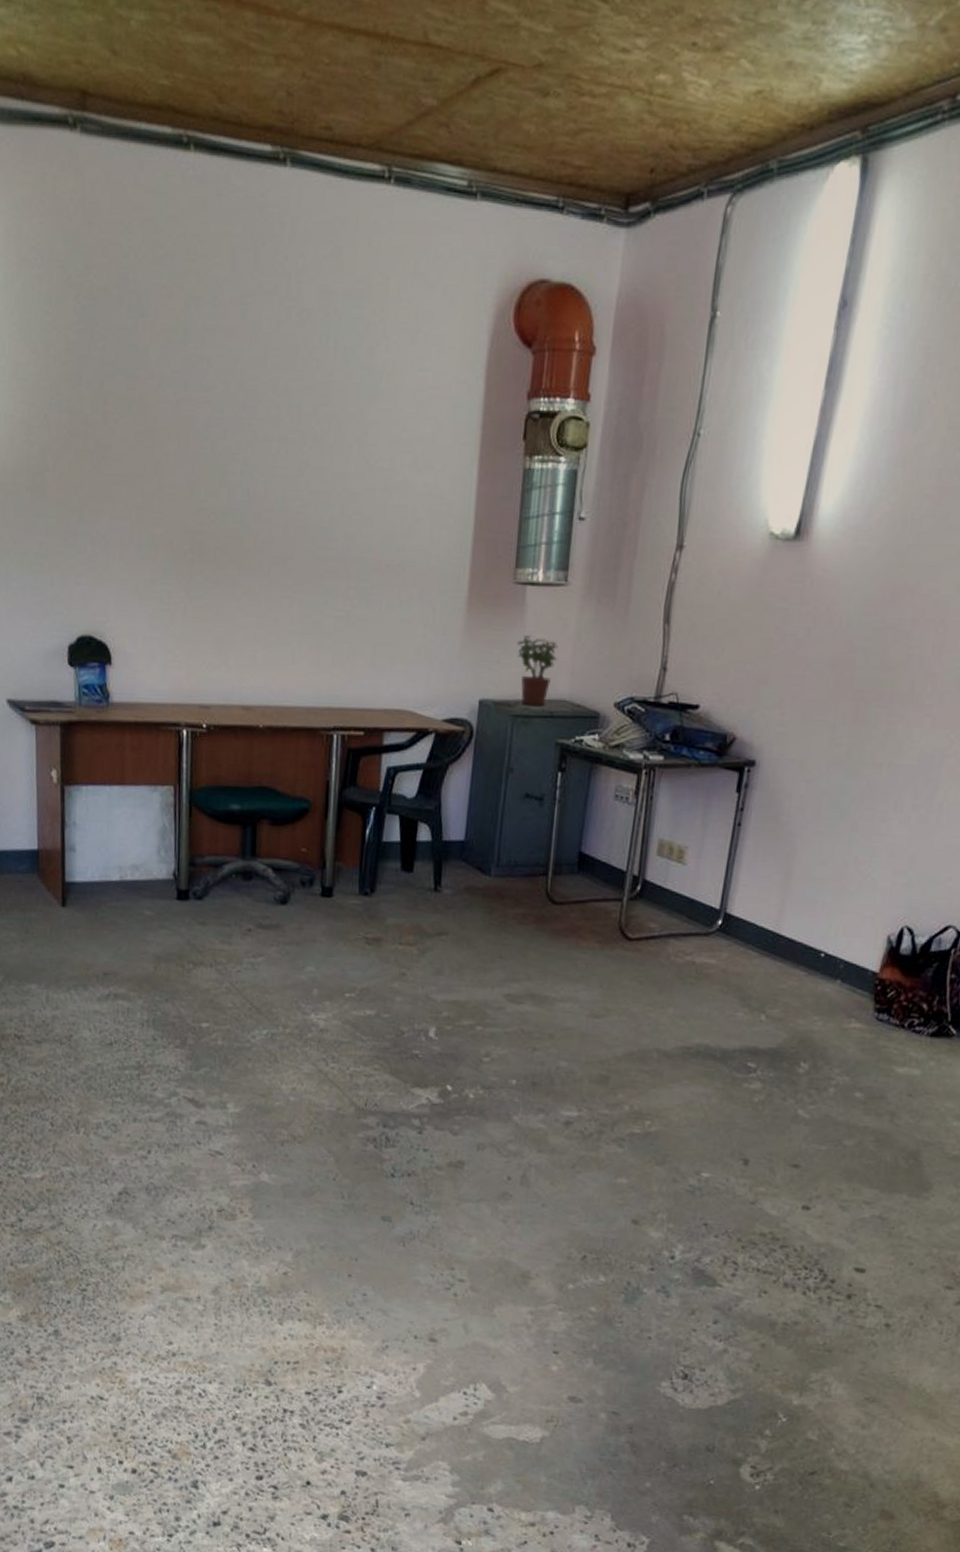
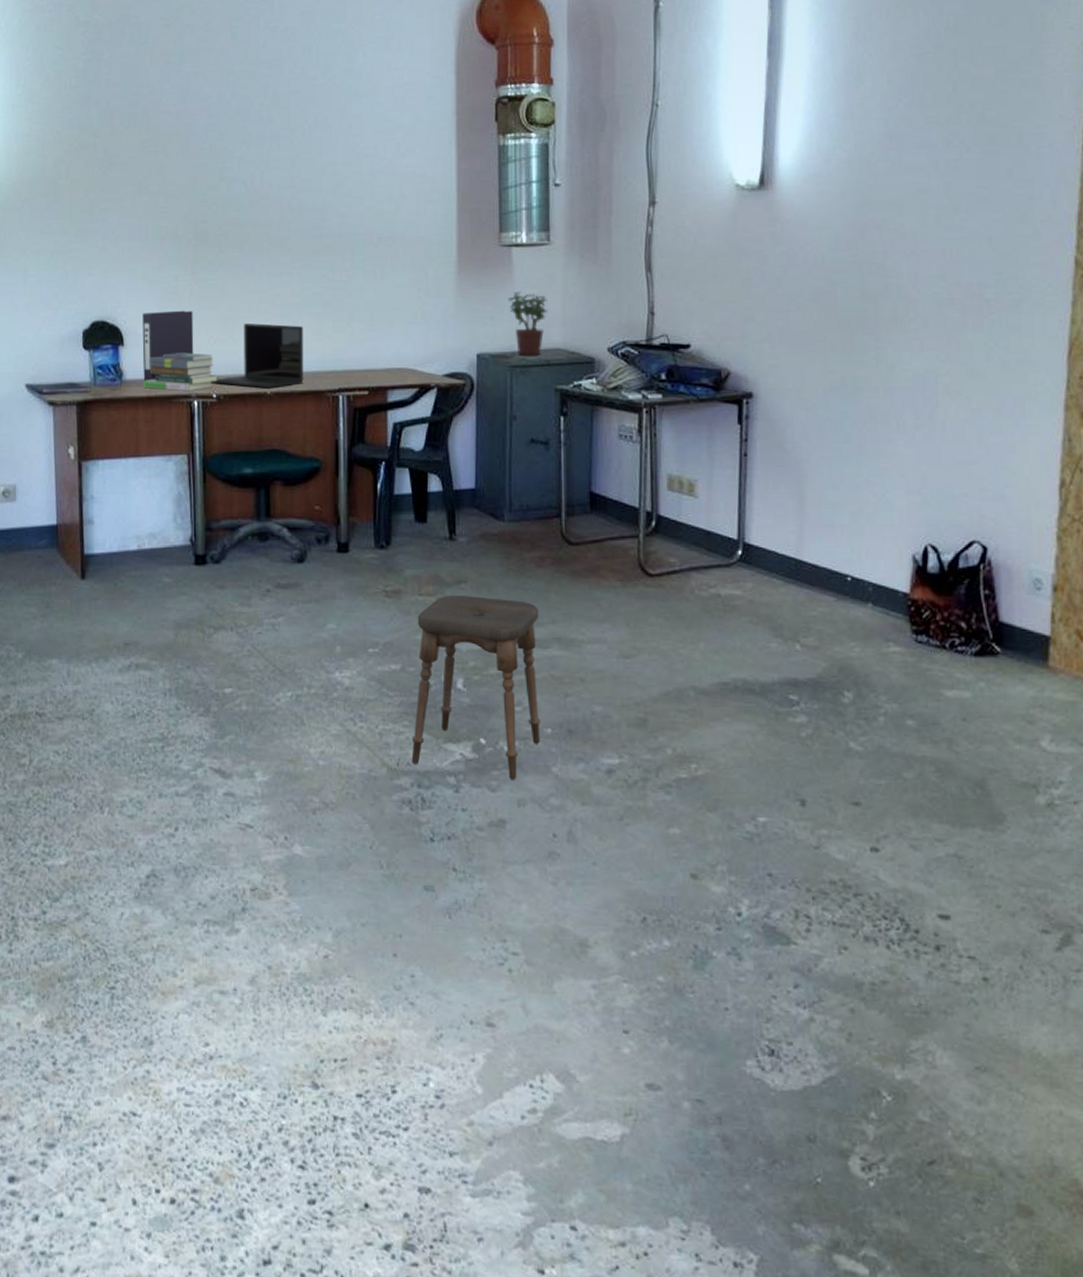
books: none [130,676,208,720] -> present [143,353,217,392]
binder: none [131,630,186,705] -> present [142,310,194,381]
laptop: none [201,650,301,722] -> present [210,323,304,389]
stool: none [379,946,517,1125] -> present [411,594,541,779]

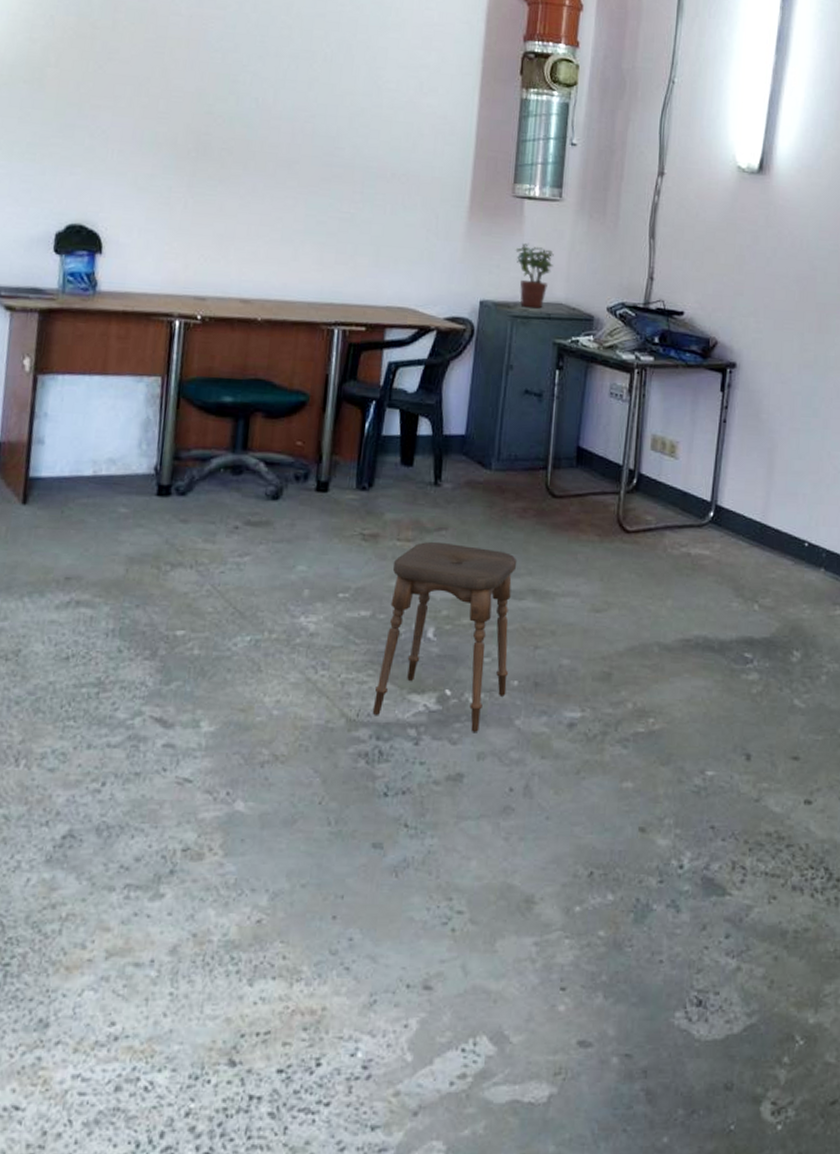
binder: present [142,310,194,381] -> none [120,221,185,295]
books: present [143,353,217,392] -> none [119,267,204,310]
laptop: present [210,323,304,389] -> none [196,245,304,316]

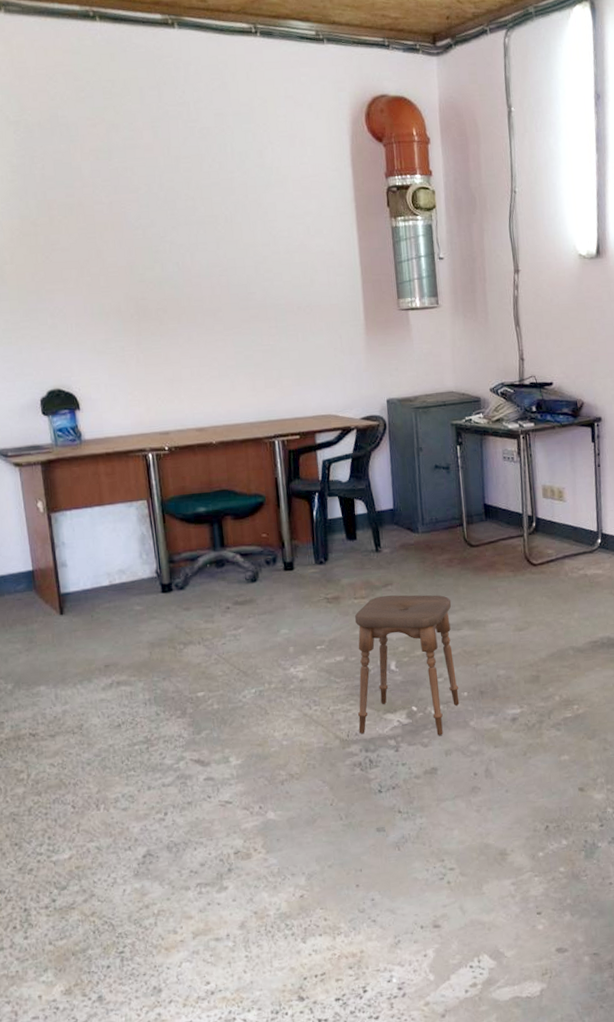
potted plant: present [515,242,554,310] -> none [408,346,441,400]

